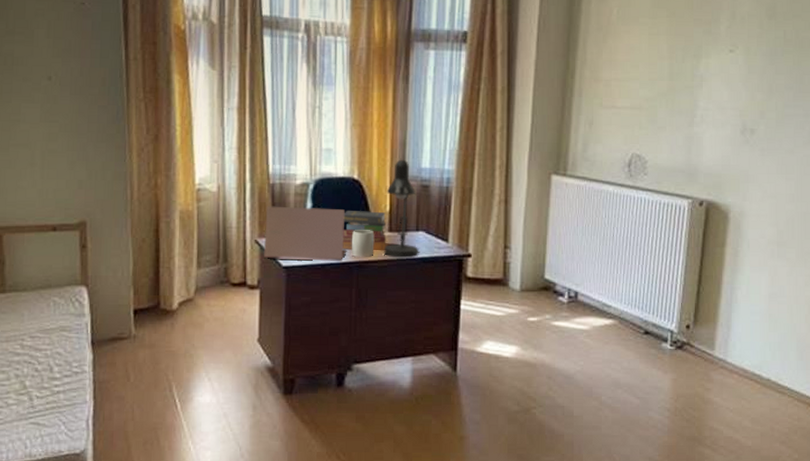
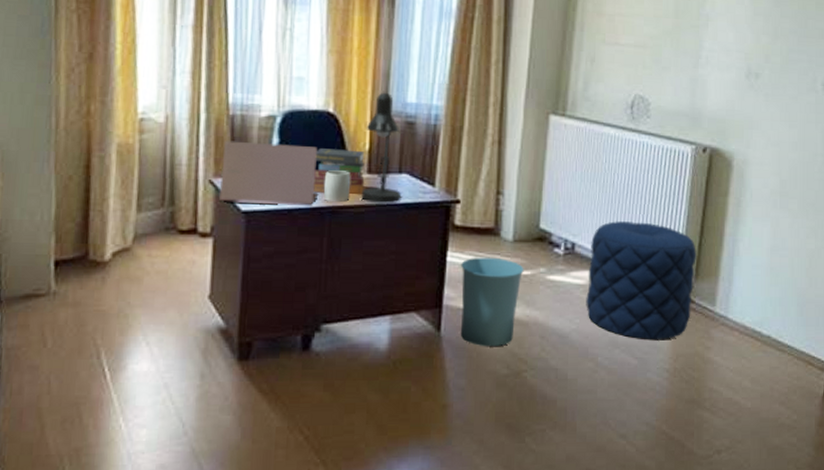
waste bin: none [473,305,531,386] -> present [460,257,524,347]
pouf: none [589,271,695,381] -> present [586,221,696,339]

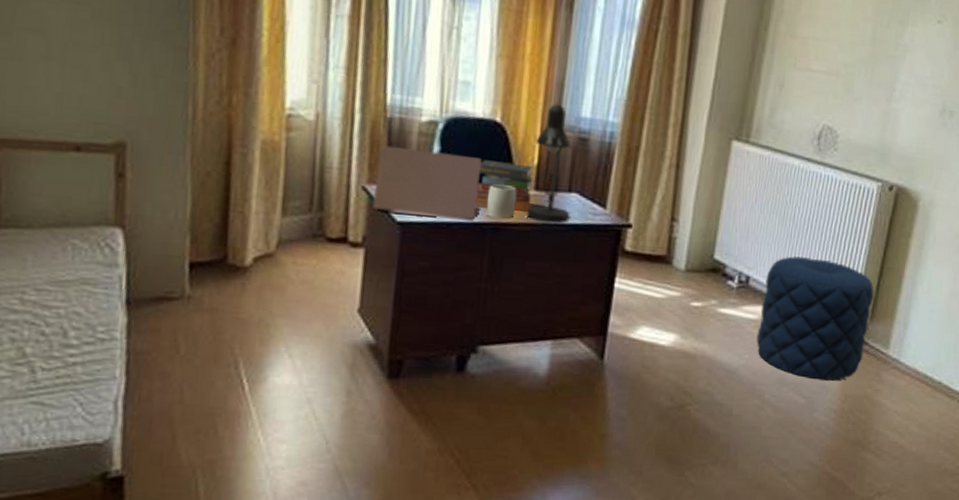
waste bin: present [460,257,524,347] -> none [624,285,695,379]

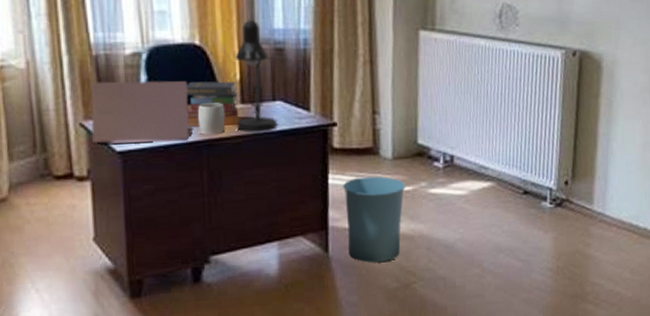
waste bin: none [624,285,695,379] -> present [343,176,406,263]
pouf: present [756,256,874,380] -> none [468,129,572,242]

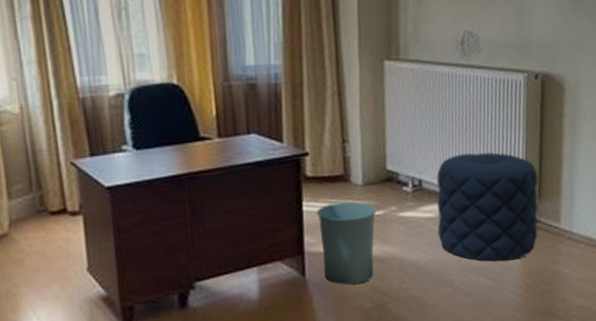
laptop: present [90,80,192,145] -> none [79,118,174,181]
books: present [186,81,239,127] -> none [166,117,217,162]
mug: present [197,102,226,136] -> none [177,137,205,170]
desk lamp: present [234,20,278,133] -> none [210,58,253,166]
pouf: none [468,129,572,242] -> present [436,152,538,261]

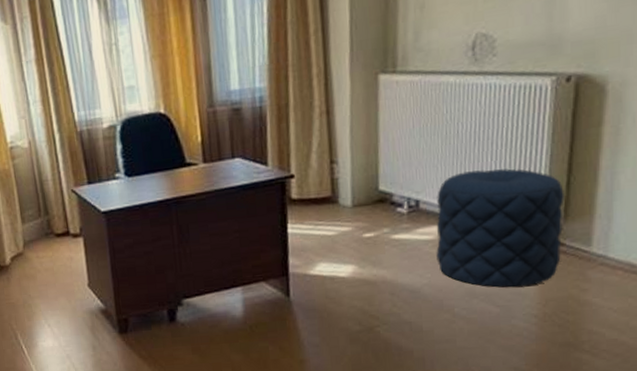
waste bin: present [317,202,377,285] -> none [302,224,367,307]

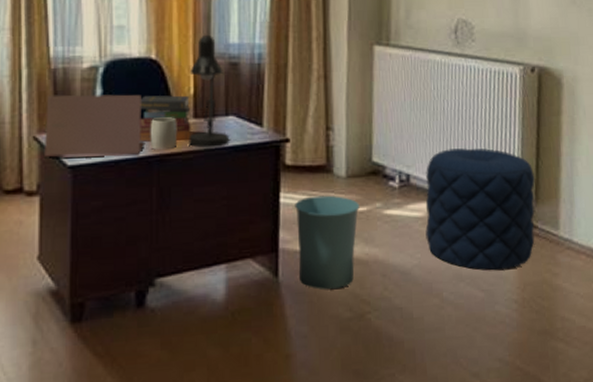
laptop: none [78,147,162,207] -> present [43,94,144,158]
books: none [154,144,202,188] -> present [138,95,191,142]
mug: none [165,163,191,194] -> present [150,116,178,151]
desk lamp: none [195,84,238,190] -> present [189,34,230,149]
waste bin: none [302,224,367,307] -> present [295,195,360,290]

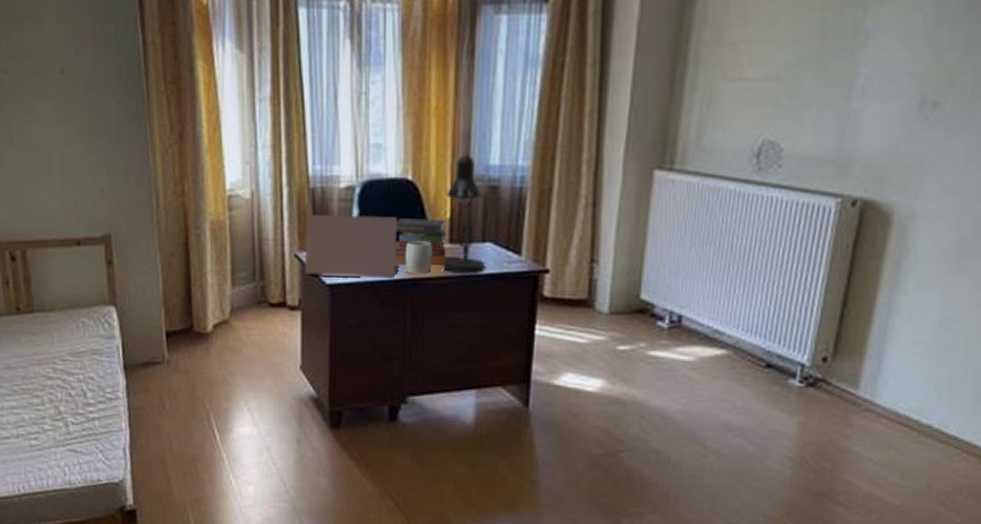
waste bin: present [295,195,360,290] -> none [550,330,621,425]
pouf: present [425,148,535,270] -> none [693,290,837,424]

